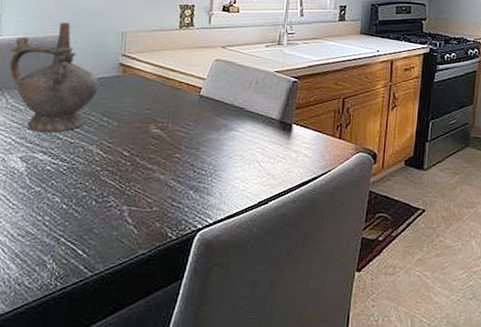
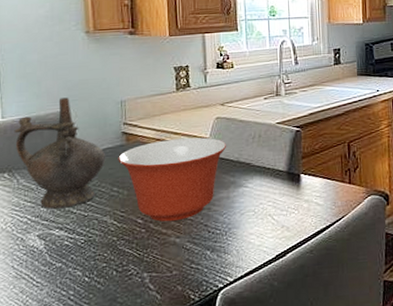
mixing bowl: none [112,76,223,158] -> present [118,137,227,222]

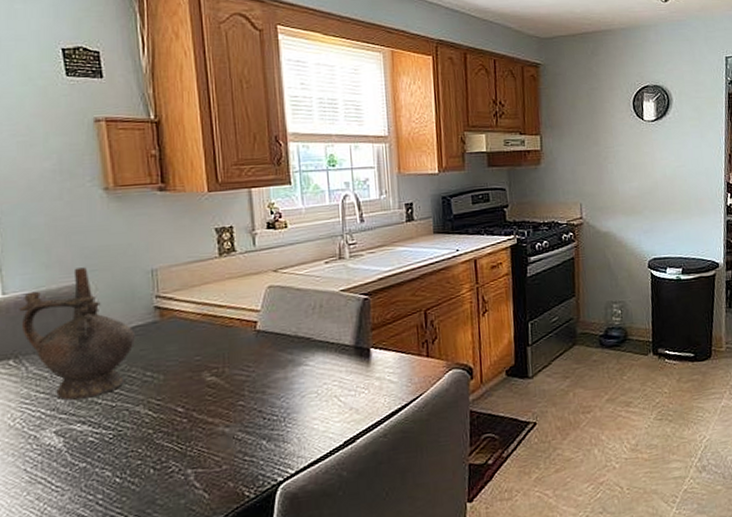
mixing bowl: present [118,137,227,222] -> none [150,309,283,410]

